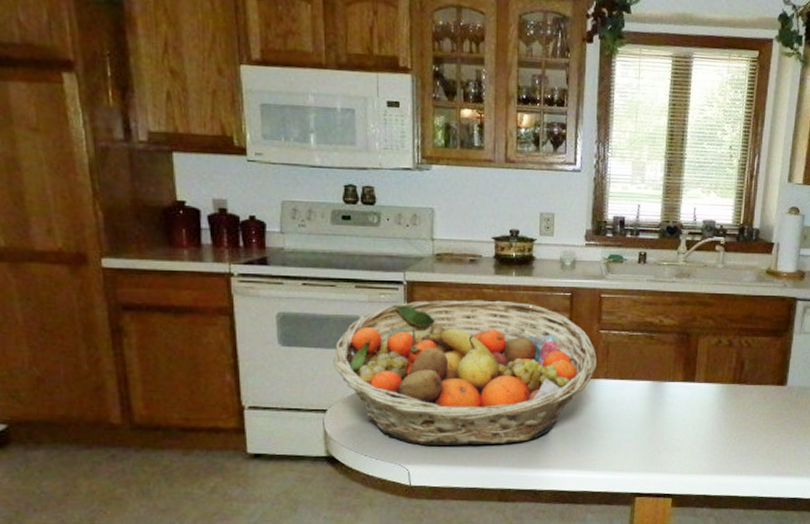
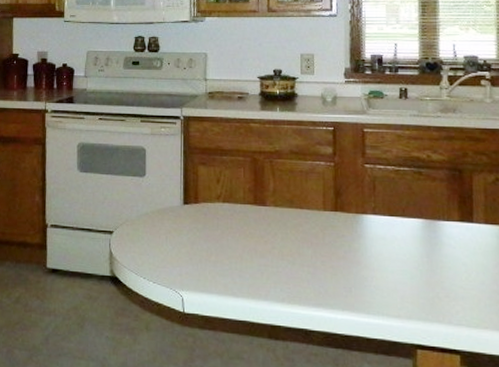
fruit basket: present [333,300,597,446] -> none [120,133,364,277]

